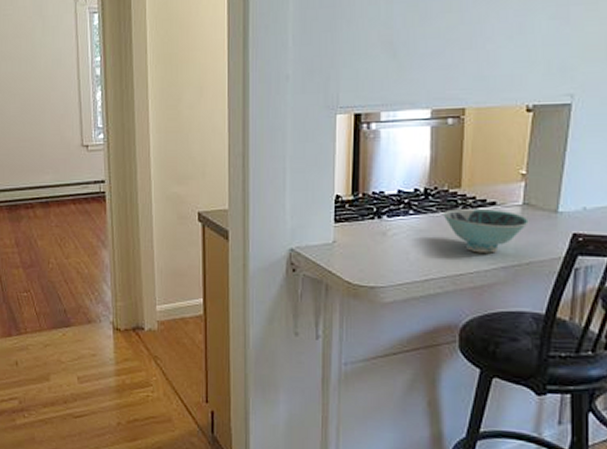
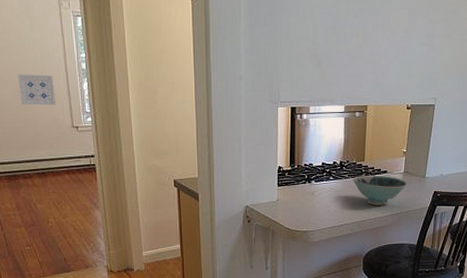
wall art: none [26,84,65,121] -> present [17,74,55,106]

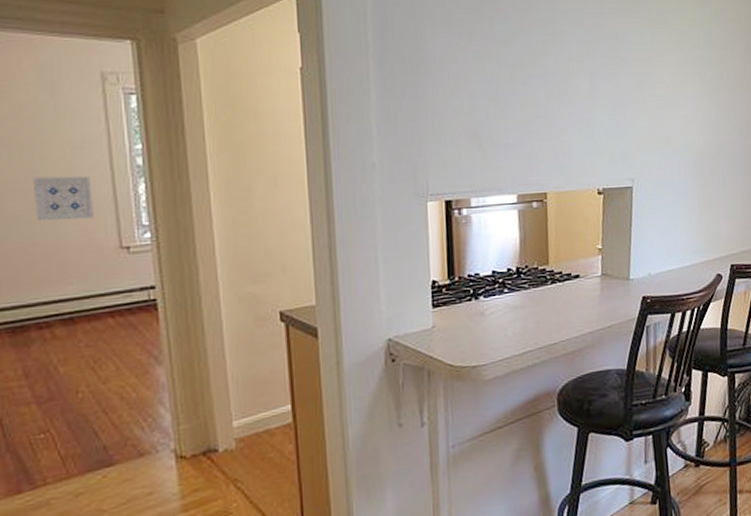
bowl: present [352,176,407,206] -> none [534,281,607,323]

